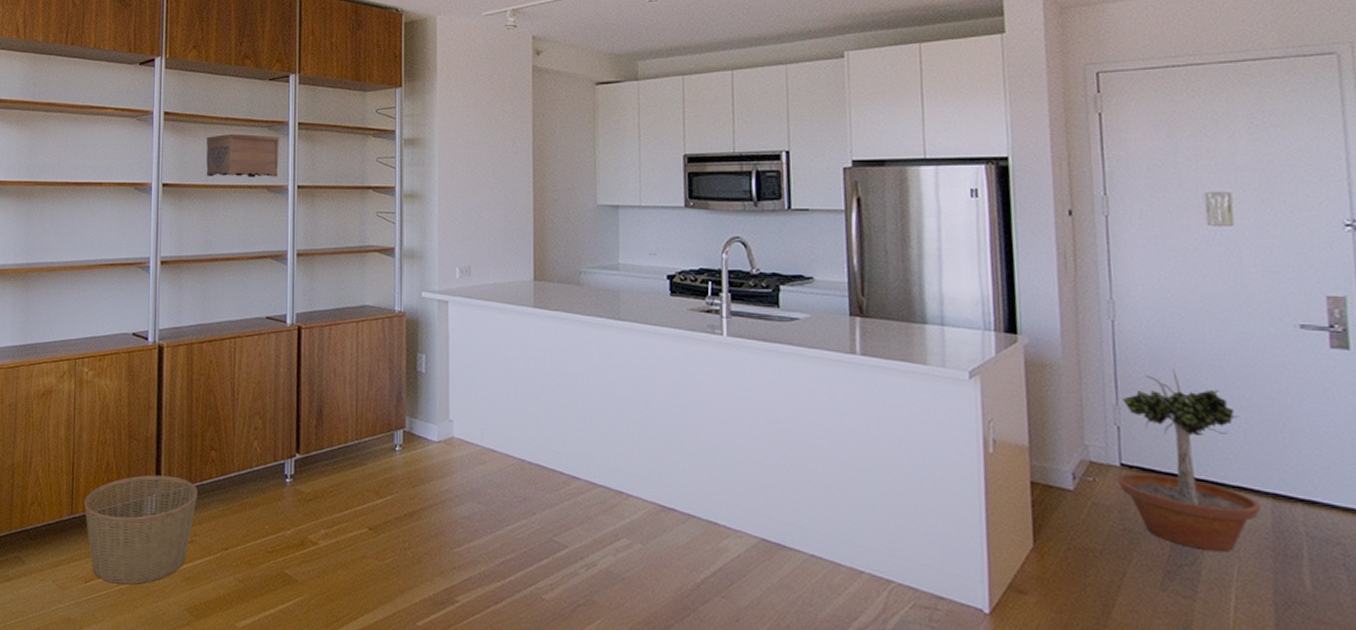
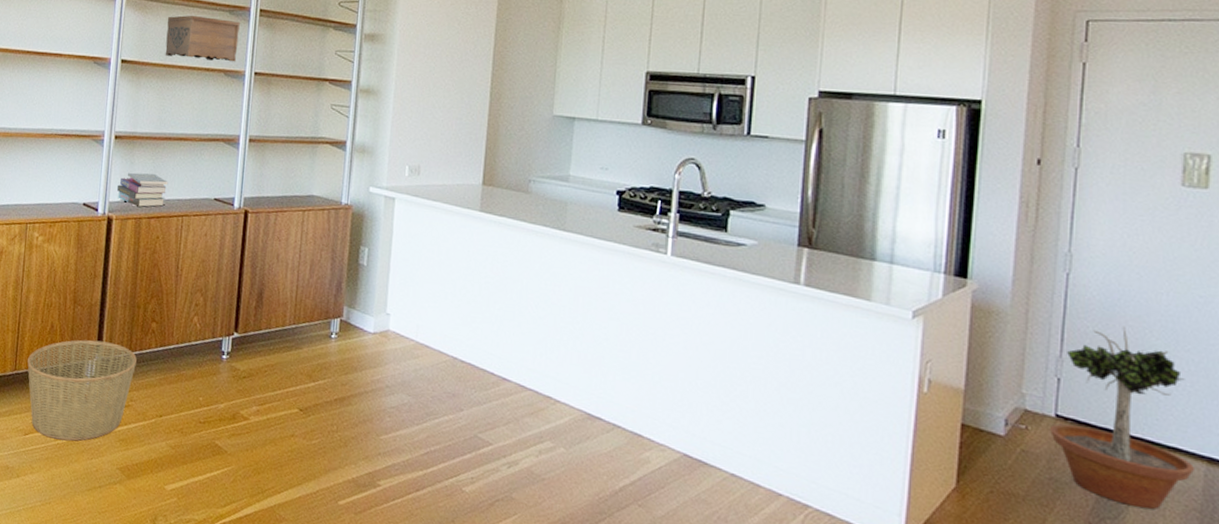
books: none [167,296,218,332] -> present [117,172,168,207]

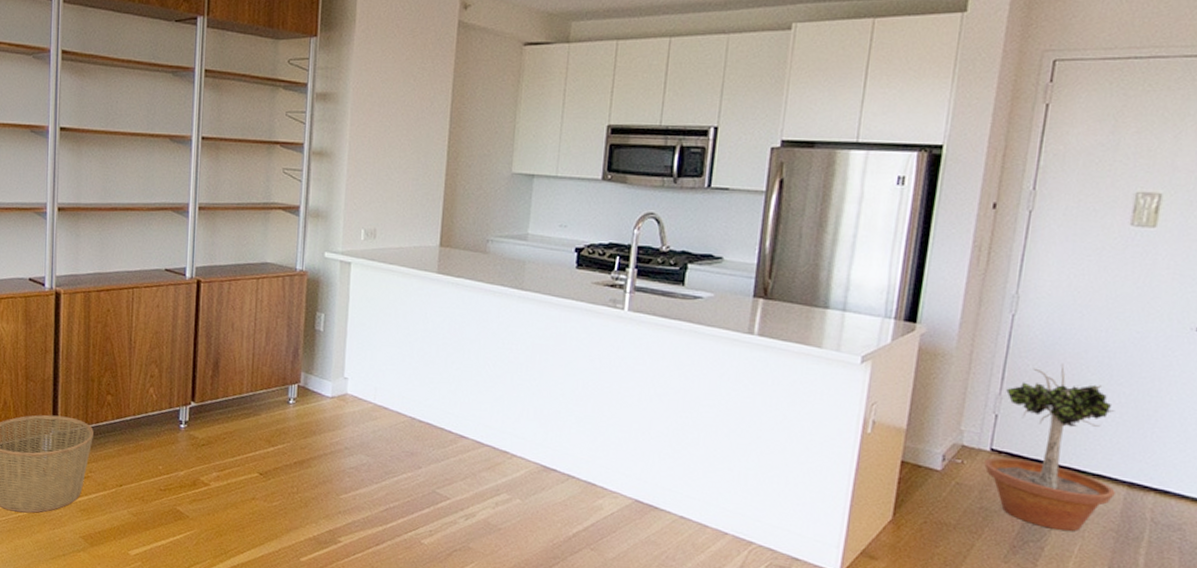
books: present [117,172,168,207] -> none [64,245,117,280]
decorative box: present [165,15,240,62] -> none [106,77,184,127]

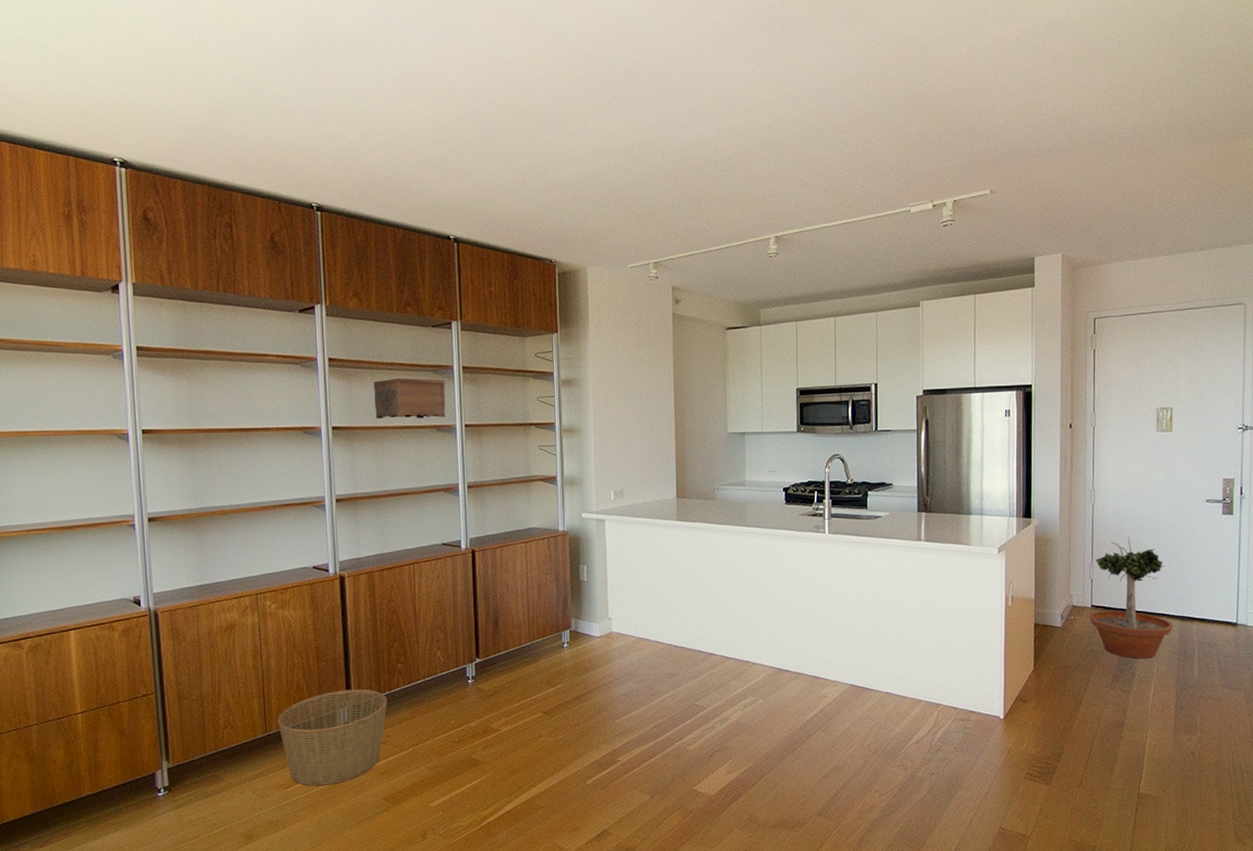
decorative box: none [106,77,184,127] -> present [373,377,446,419]

